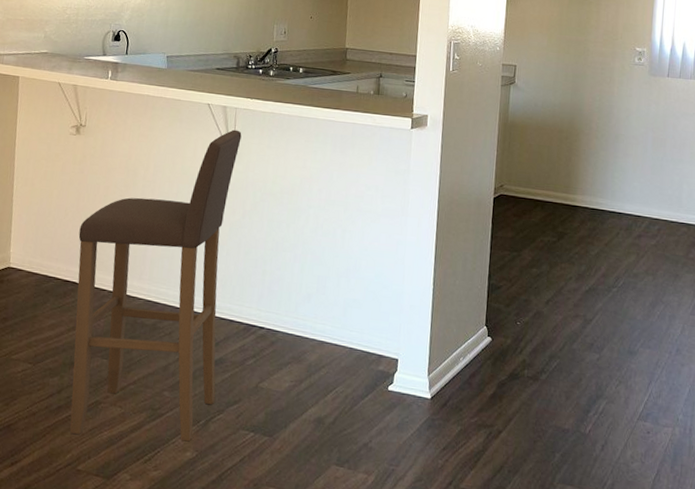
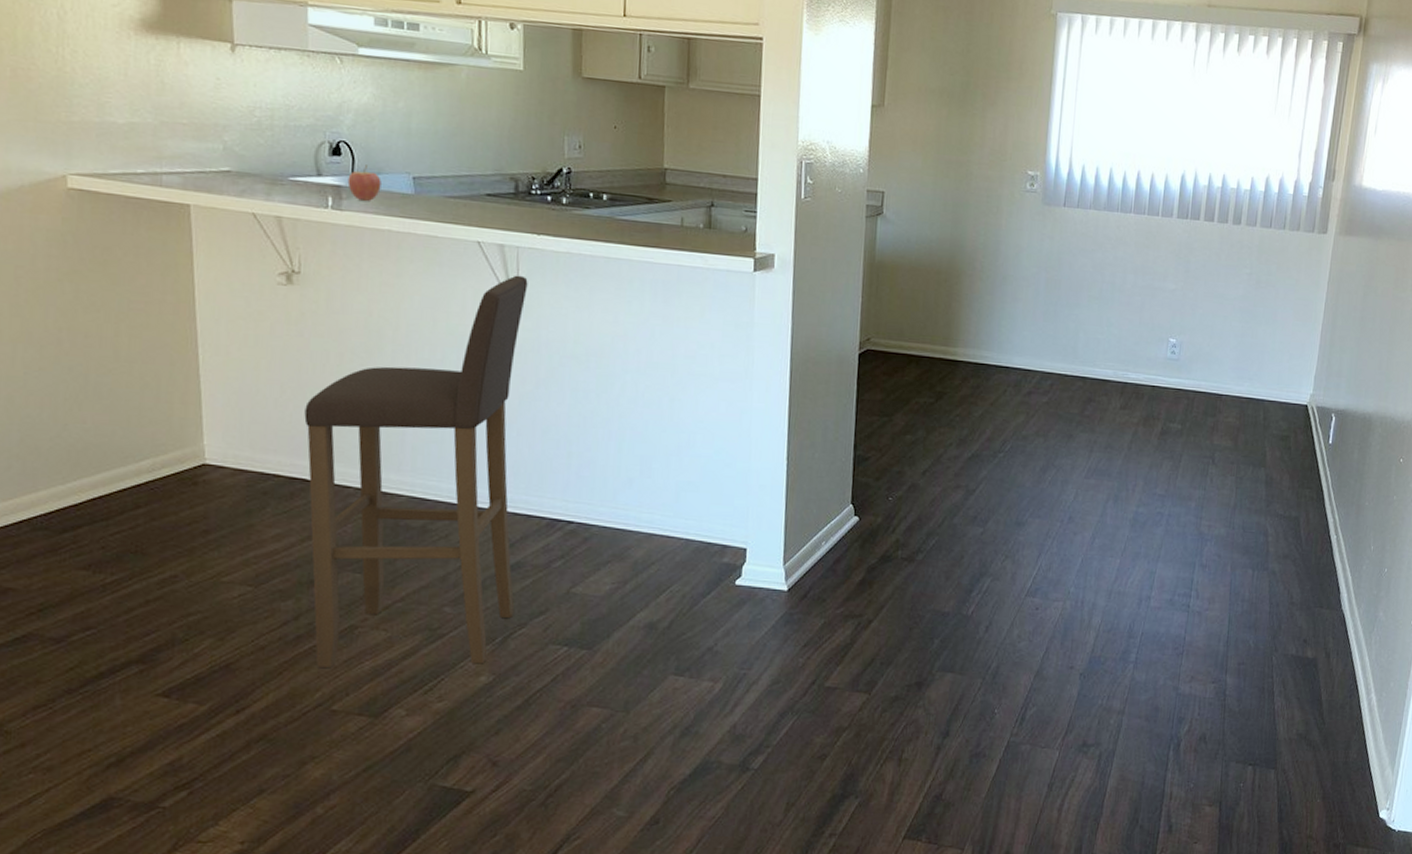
fruit: none [122,47,146,75] -> present [347,165,382,202]

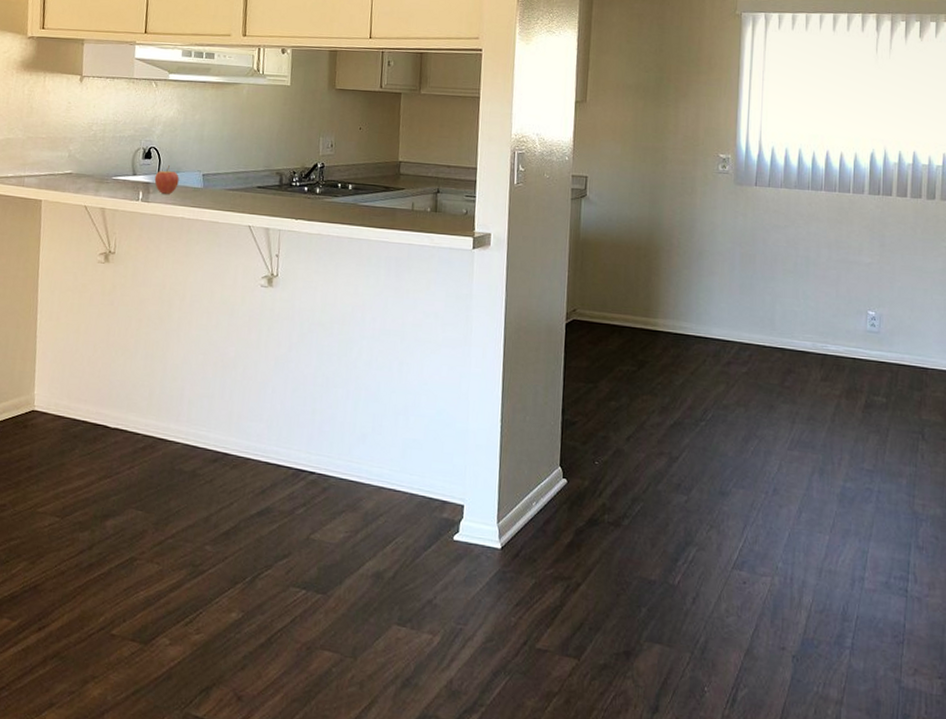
bar stool: present [304,275,528,669] -> none [102,254,287,601]

